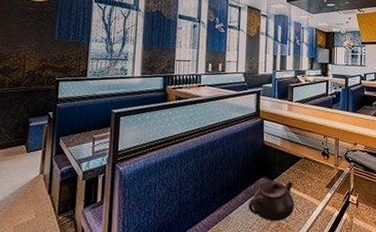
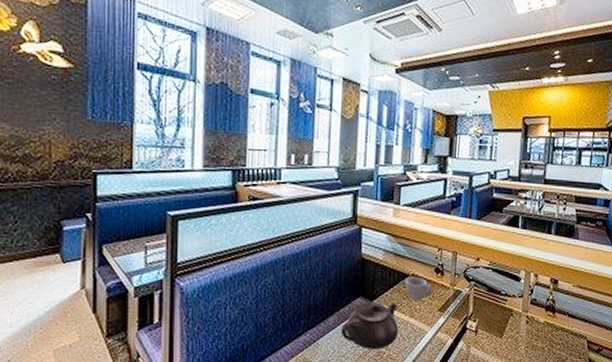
cup: none [299,159,322,179] -> present [405,276,434,300]

